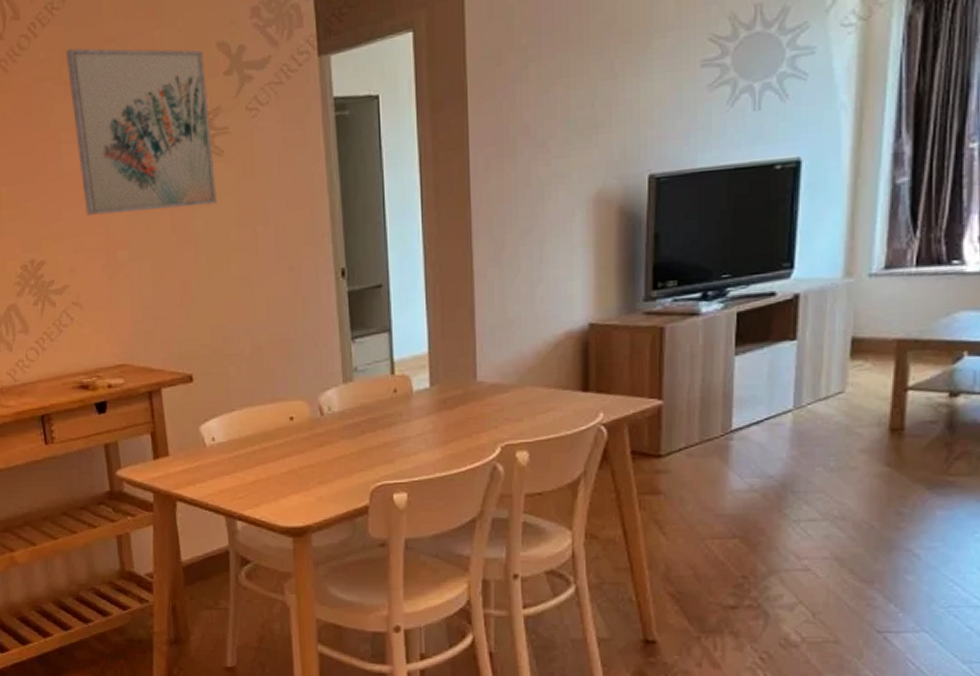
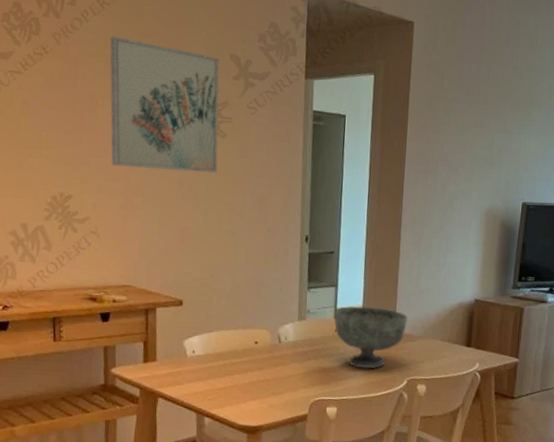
decorative bowl: none [390,352,495,438] -> present [334,306,408,369]

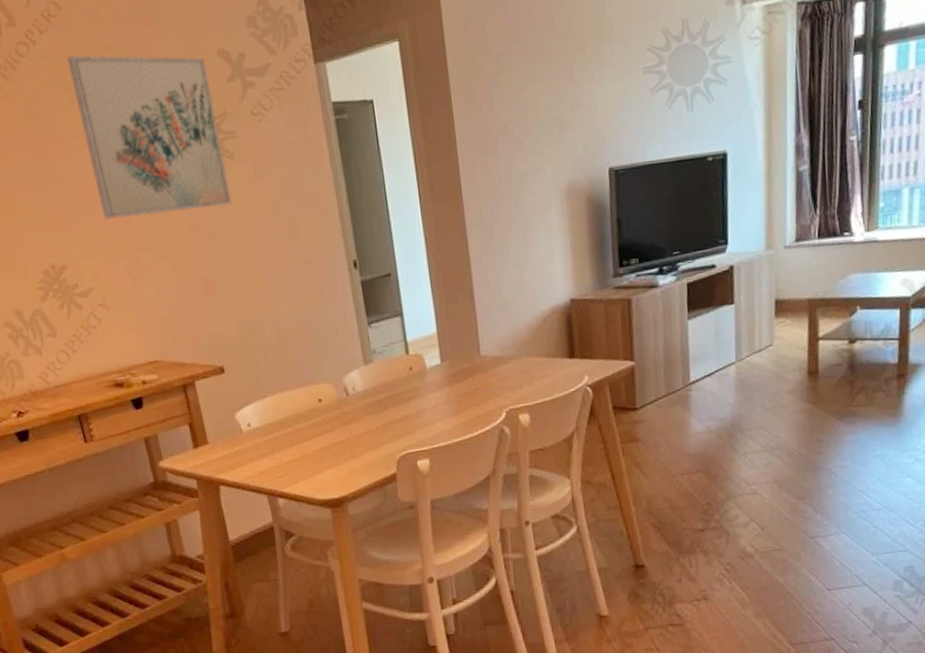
decorative bowl: present [334,306,408,369] -> none [405,331,494,408]

